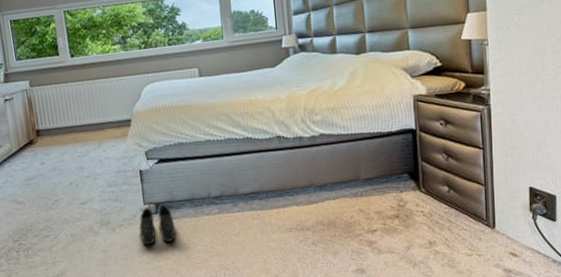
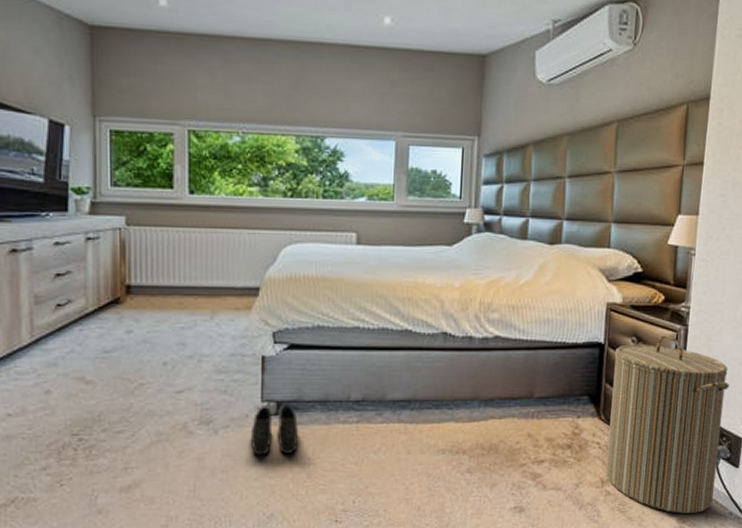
laundry hamper: none [426,115,537,265] -> present [606,335,729,514]

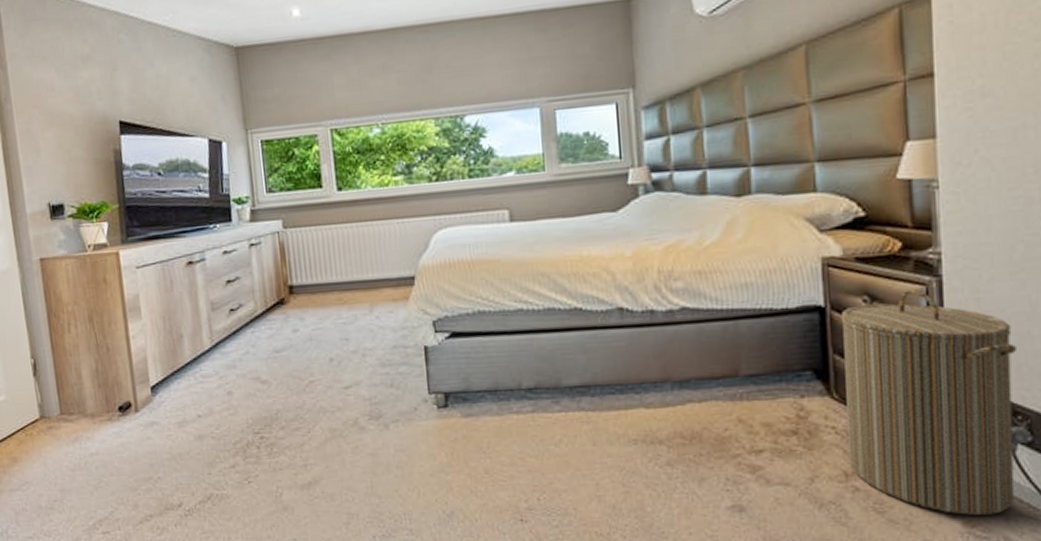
boots: present [250,404,299,455] -> none [420,395,471,450]

